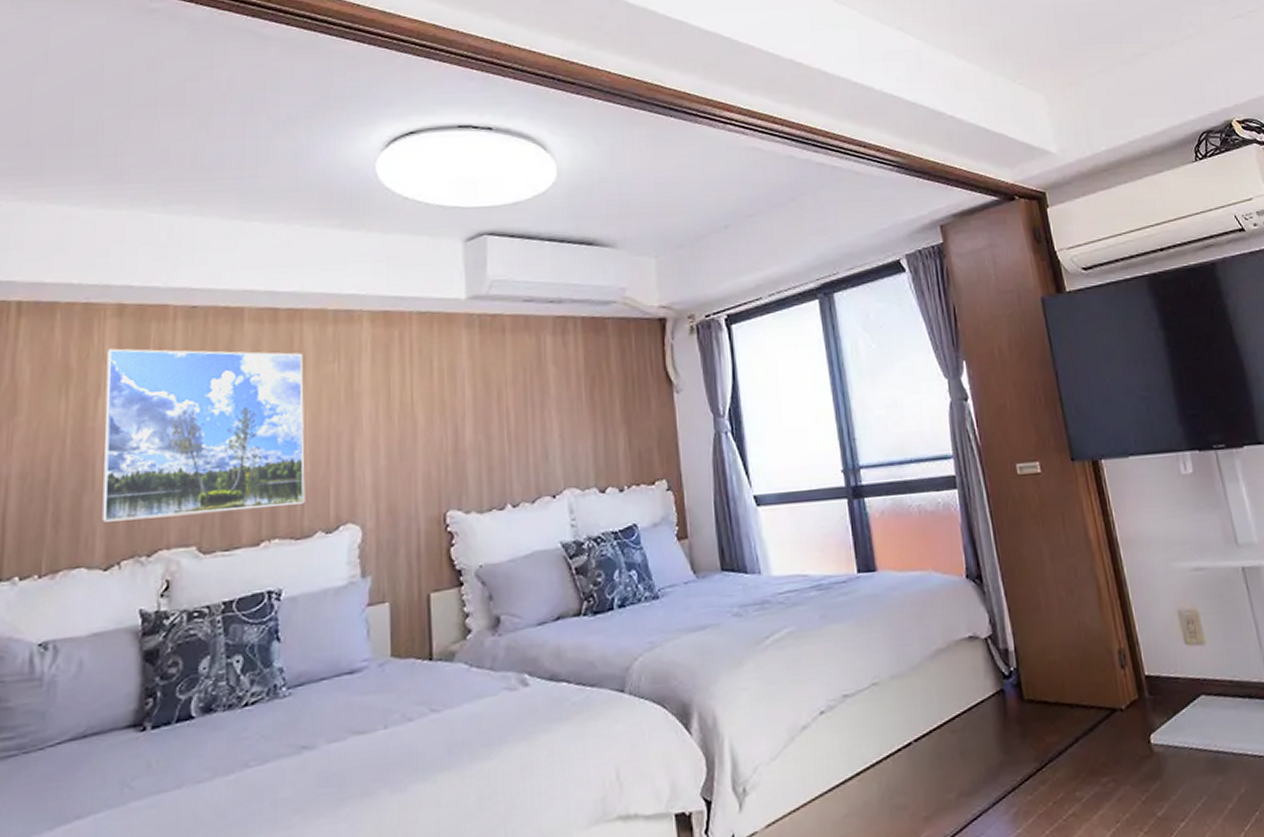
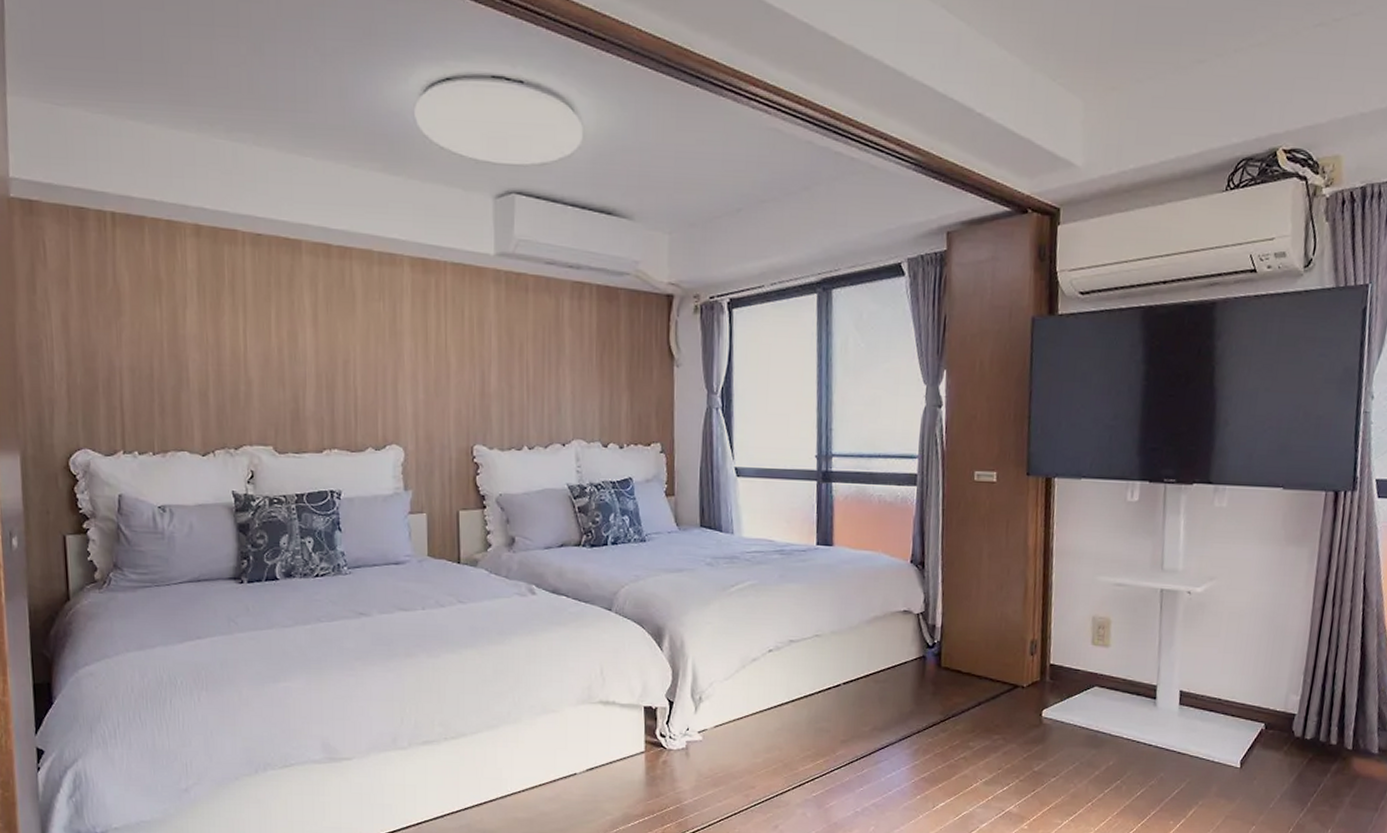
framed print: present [102,348,305,522] -> none [190,265,358,423]

